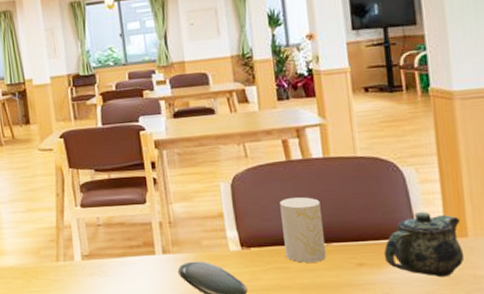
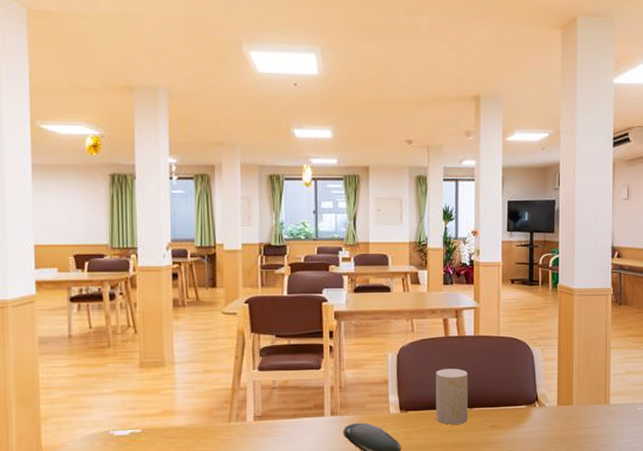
teapot: present [383,211,465,278] -> none [511,383,569,437]

